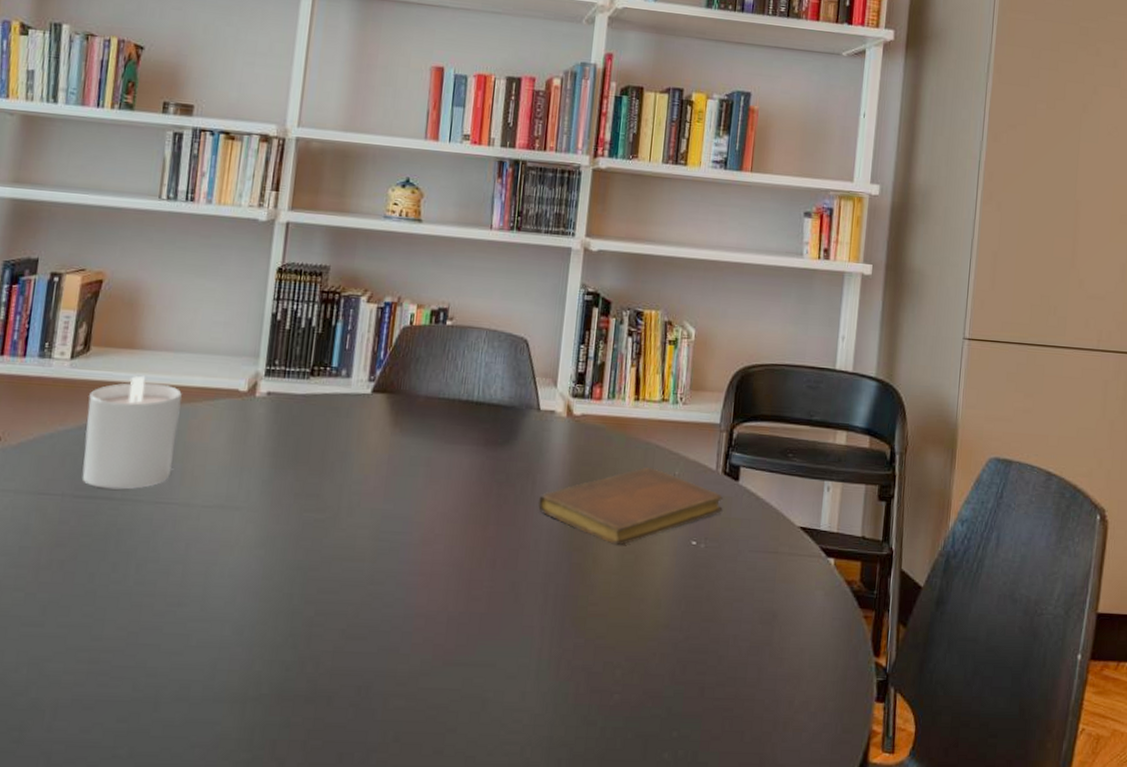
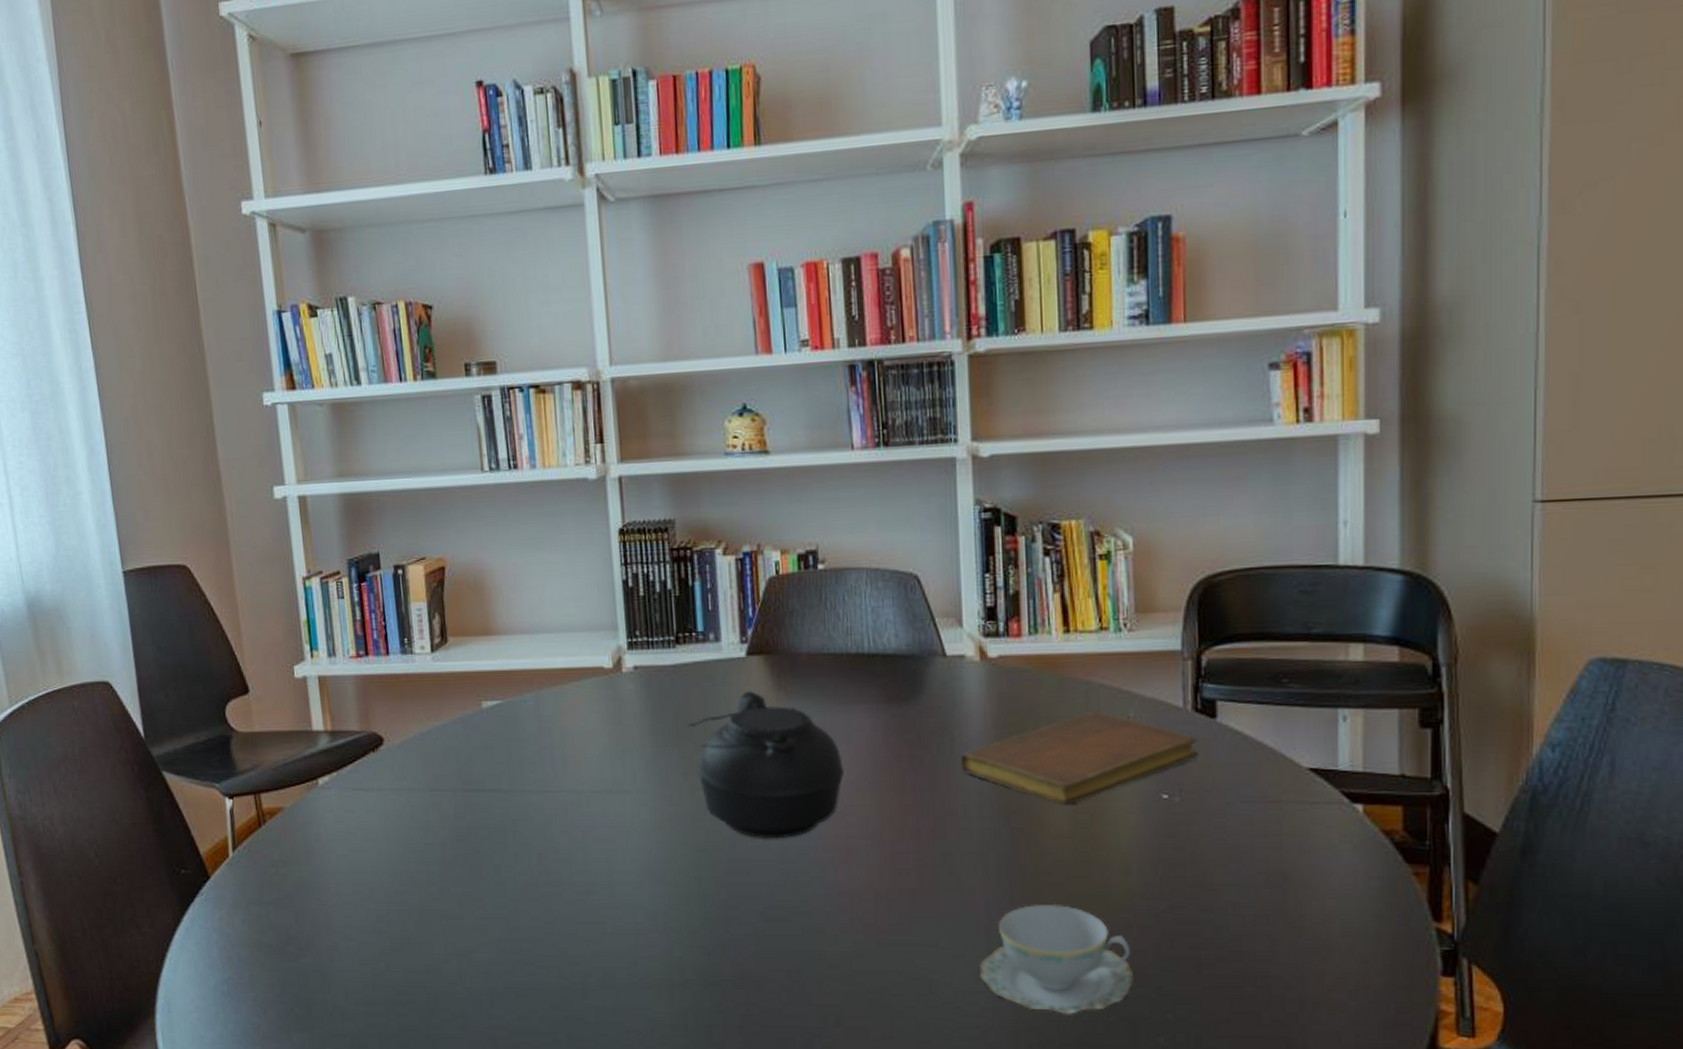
candle: present [81,375,182,490] -> none [457,662,553,781]
teapot: none [306,424,441,562] -> present [687,690,845,839]
teacup: none [526,631,652,732] -> present [978,903,1135,1014]

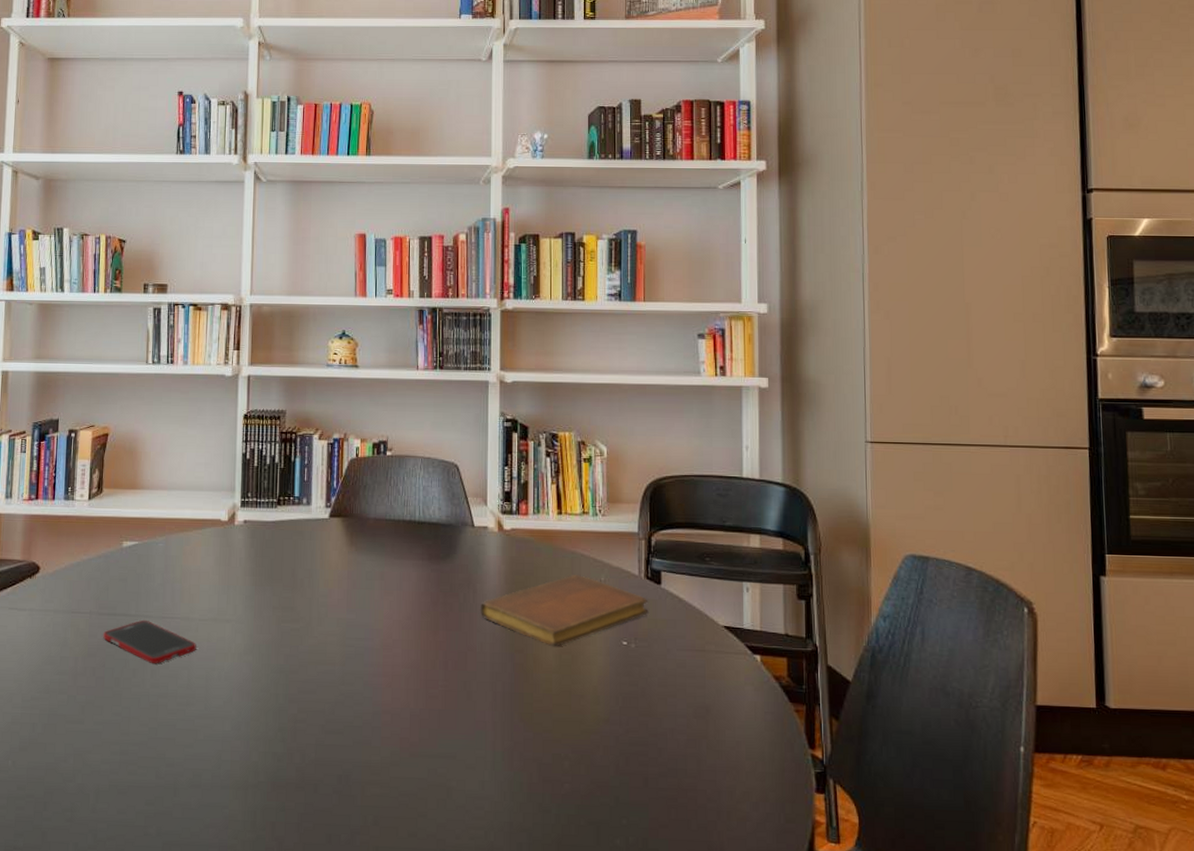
cell phone: none [472,795,591,848] -> present [103,619,196,664]
teapot: present [687,690,845,839] -> none [279,544,395,665]
teacup: present [978,903,1135,1014] -> none [485,725,600,819]

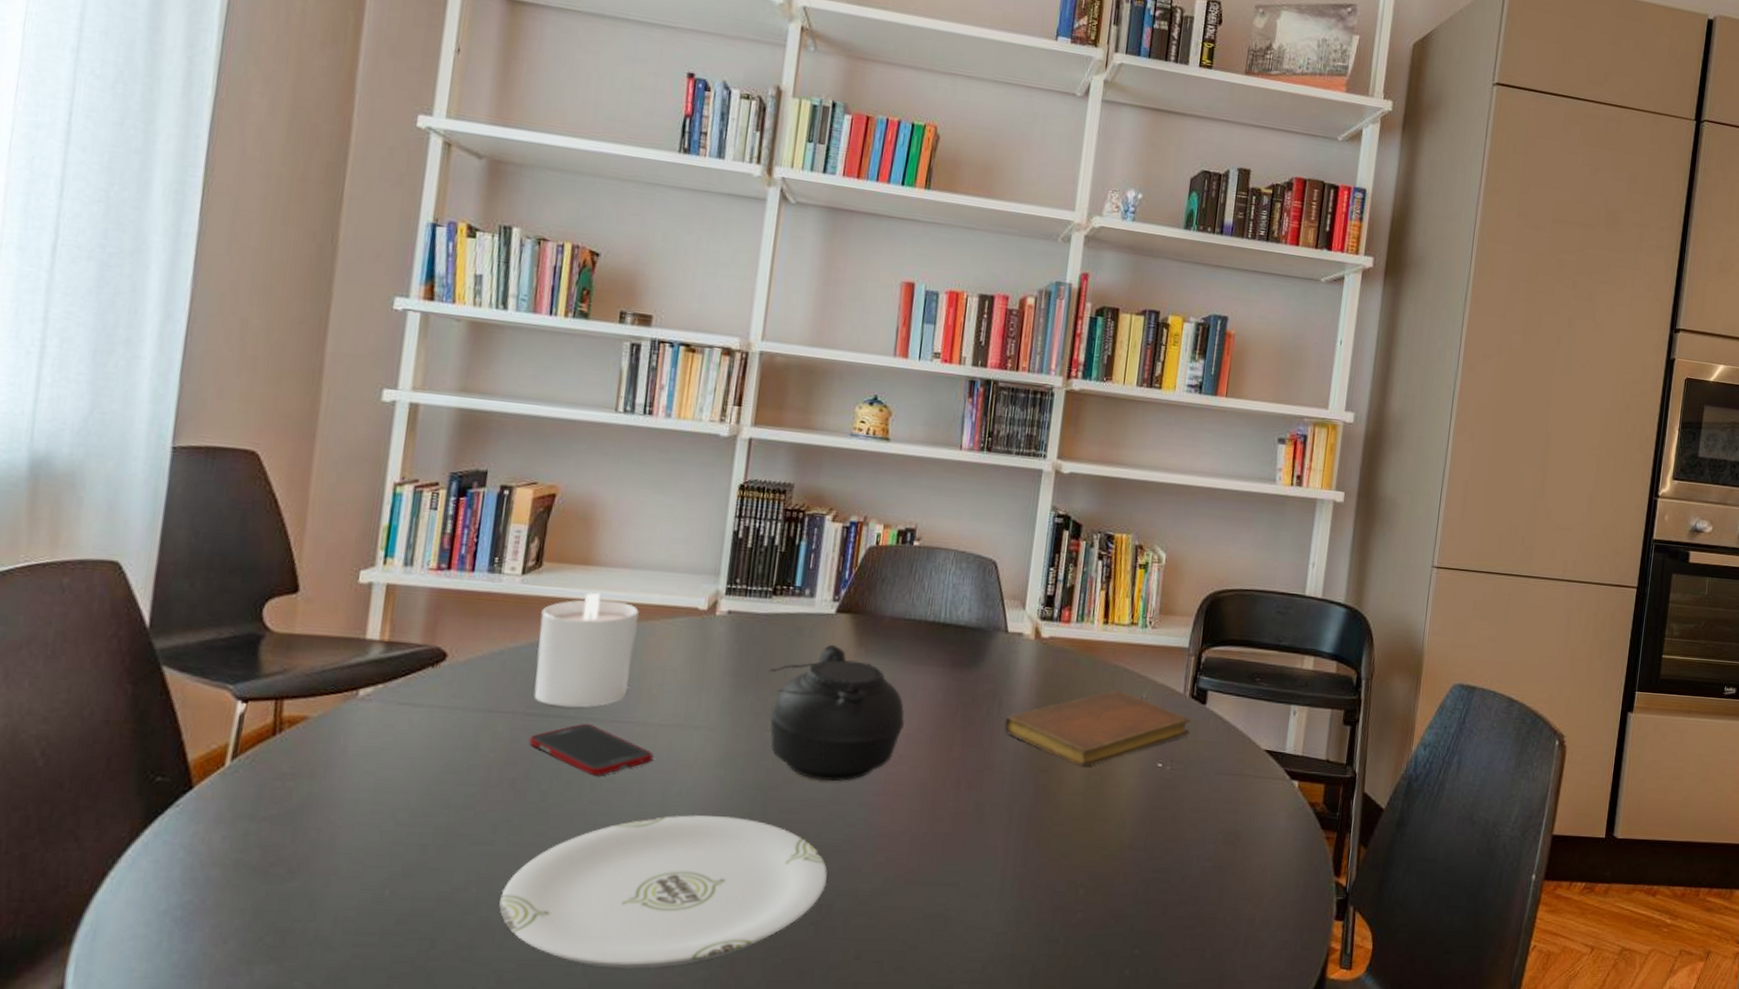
plate: none [91,696,343,831] -> present [499,815,828,969]
candle: none [104,511,176,607] -> present [533,592,639,708]
teapot: none [279,544,395,665] -> present [768,644,905,782]

